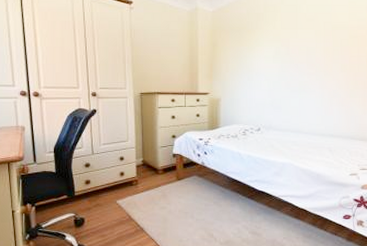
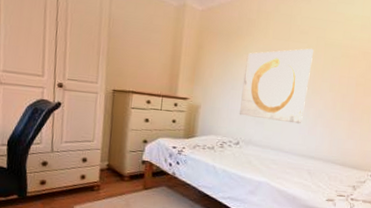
wall art: none [257,33,322,106] -> present [239,48,314,124]

